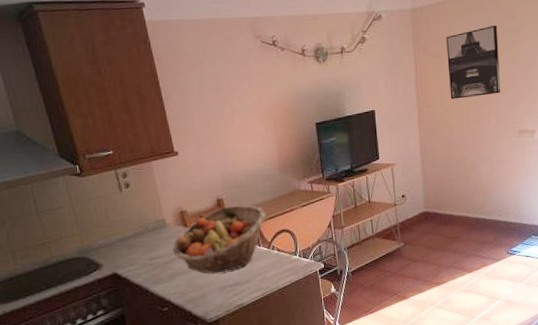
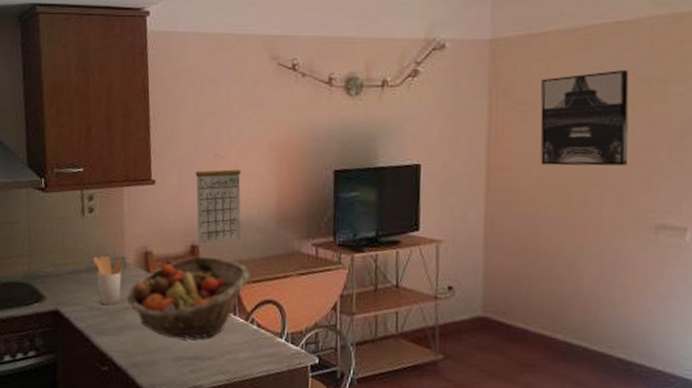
utensil holder: none [137,221,168,260] -> present [93,256,124,305]
calendar: none [210,123,254,197] -> present [195,154,242,244]

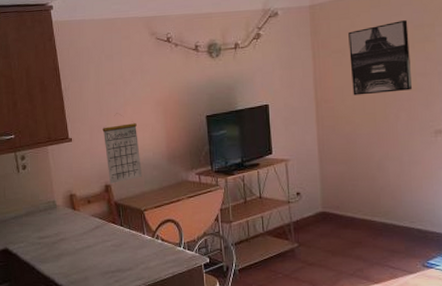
utensil holder: present [93,256,124,305] -> none [30,202,55,239]
fruit basket: present [126,255,250,339] -> none [59,192,152,258]

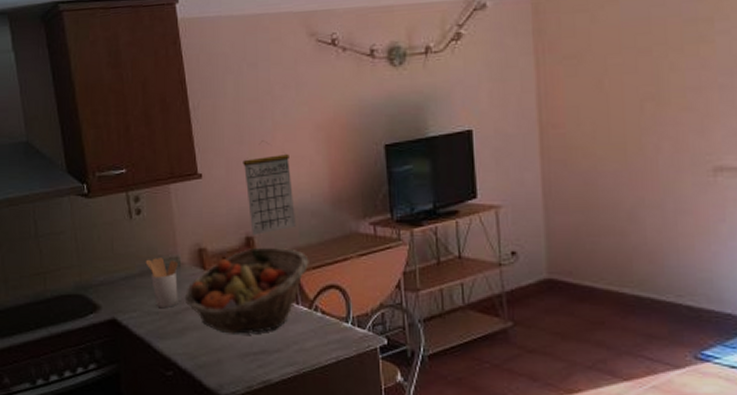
utensil holder: none [30,202,55,239] -> present [145,258,179,307]
fruit basket: none [59,192,152,258] -> present [184,247,309,334]
wall art: present [348,20,412,96] -> none [587,13,679,118]

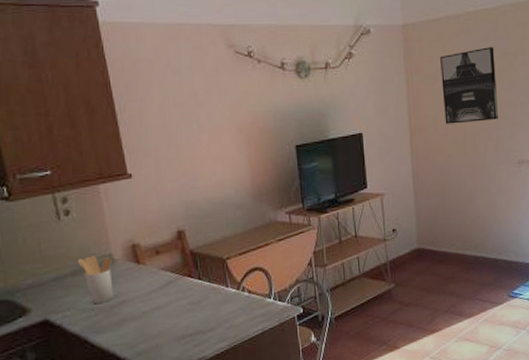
fruit basket: present [184,247,309,334] -> none [119,238,236,321]
calendar: present [243,140,296,235] -> none [171,142,223,229]
wall art: none [587,13,679,118] -> present [440,47,498,124]

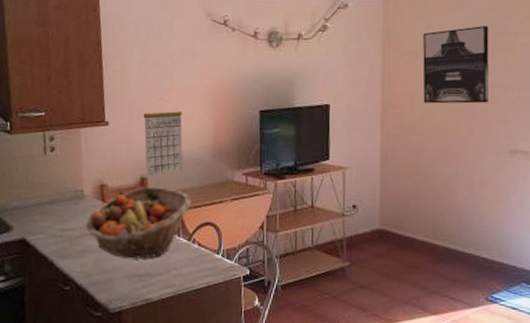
utensil holder: present [77,256,114,304] -> none [55,189,82,232]
fruit basket: none [119,238,236,321] -> present [85,186,191,259]
calendar: none [171,142,223,229] -> present [143,98,183,176]

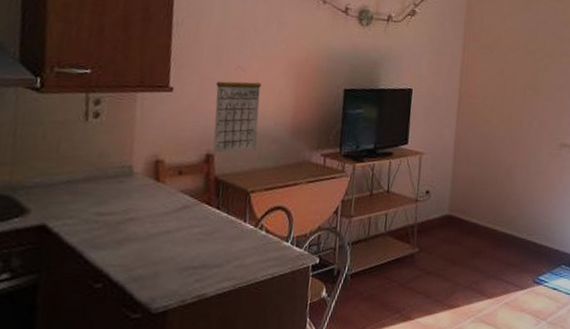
fruit basket: present [85,186,191,259] -> none [130,164,263,248]
wall art: present [422,26,489,104] -> none [494,29,551,100]

